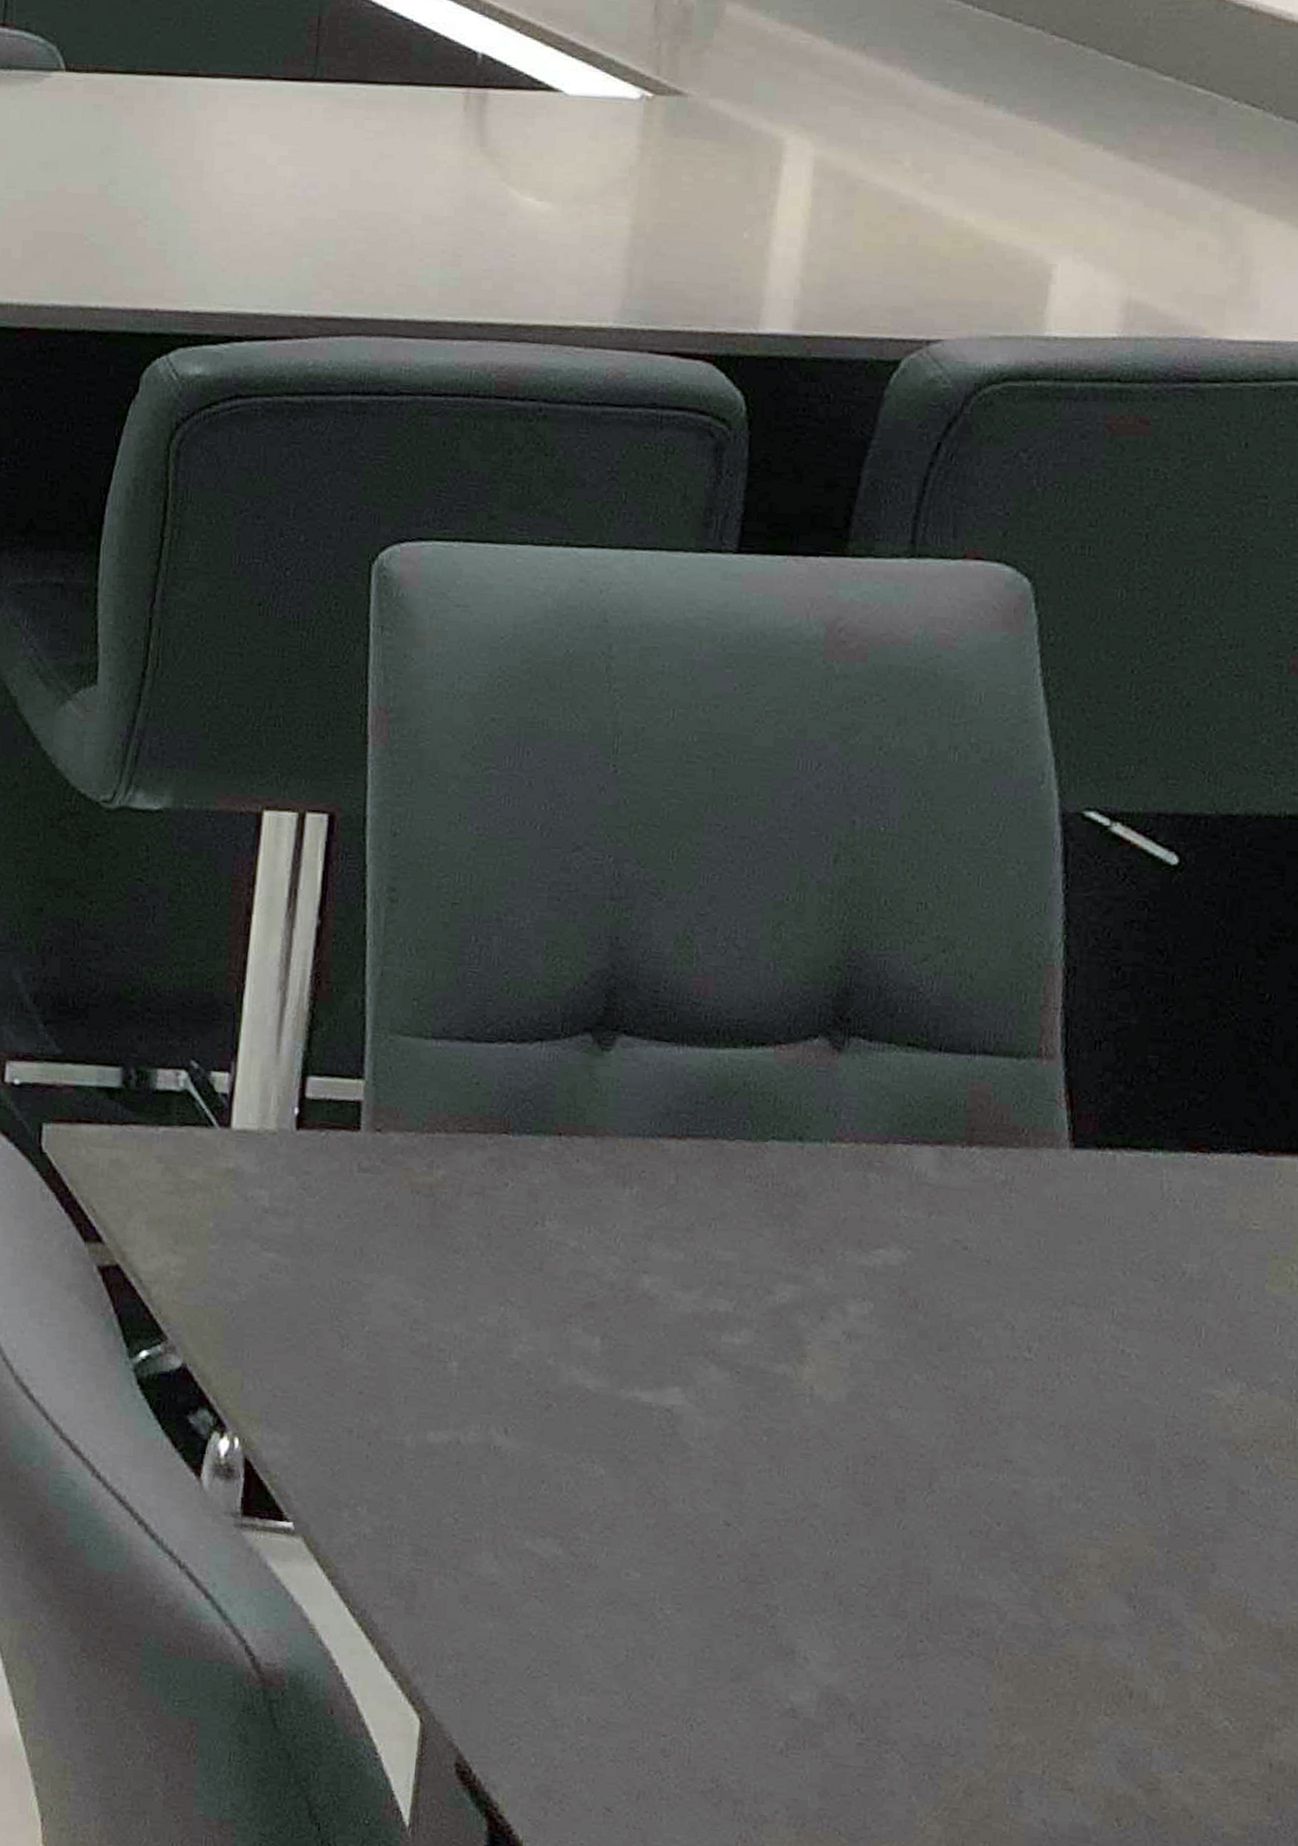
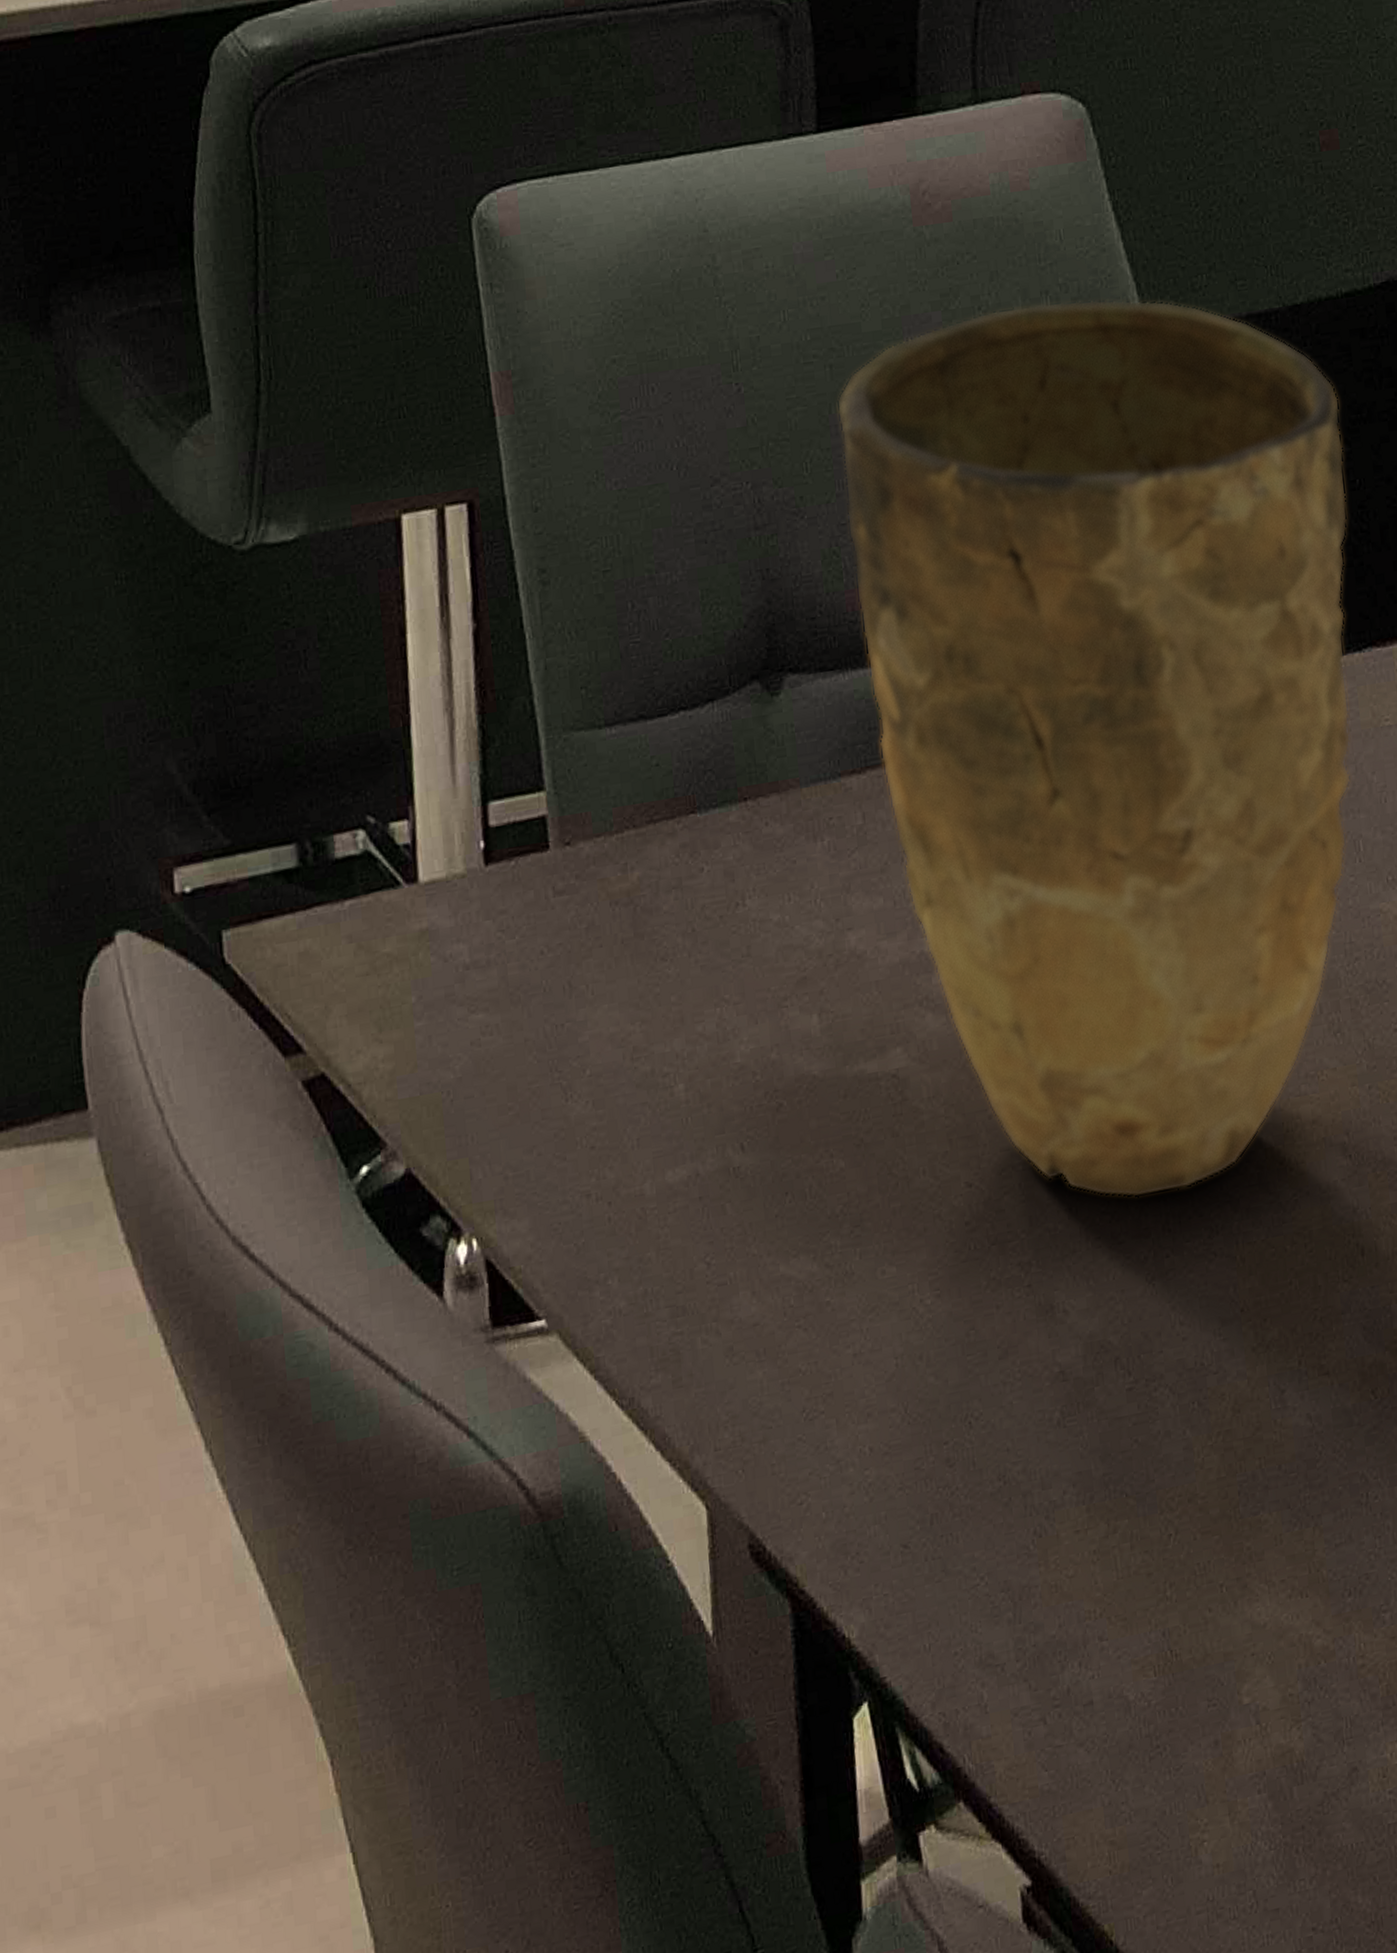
vase: none [703,753,1262,1589] -> present [836,299,1352,1199]

